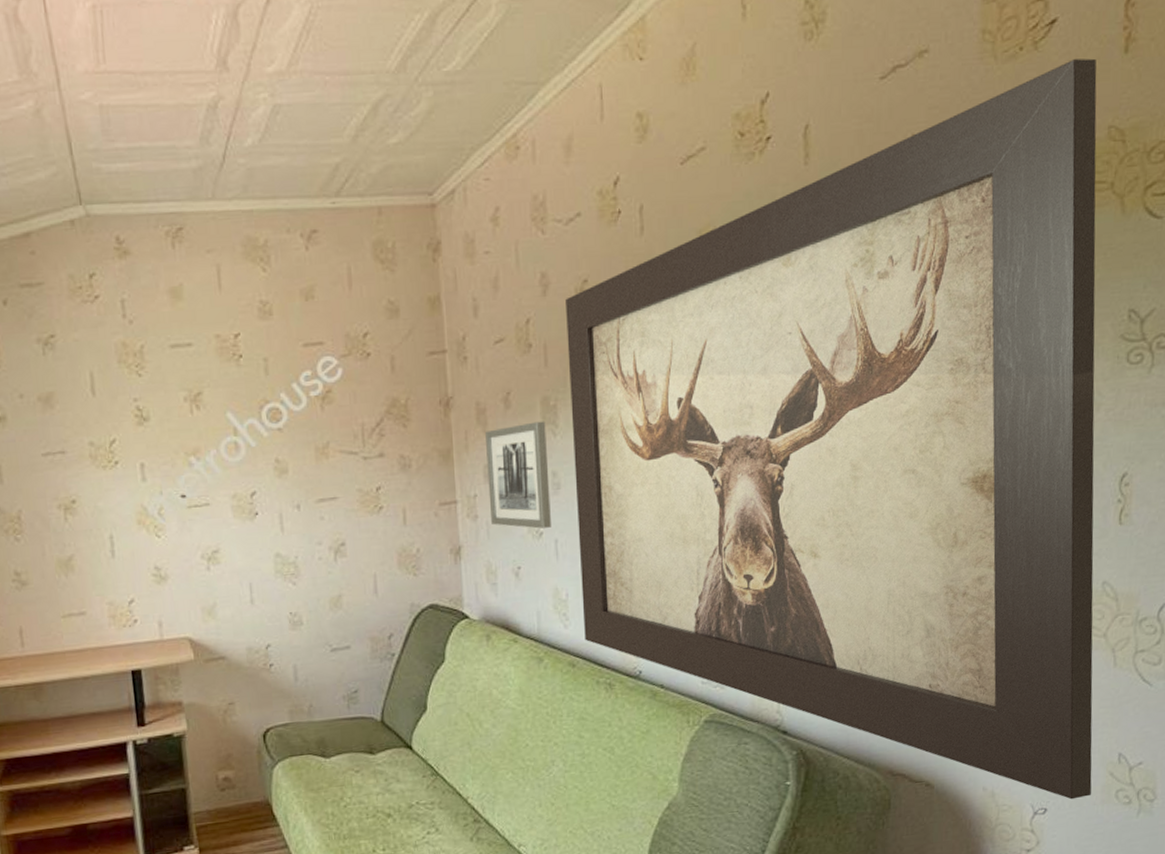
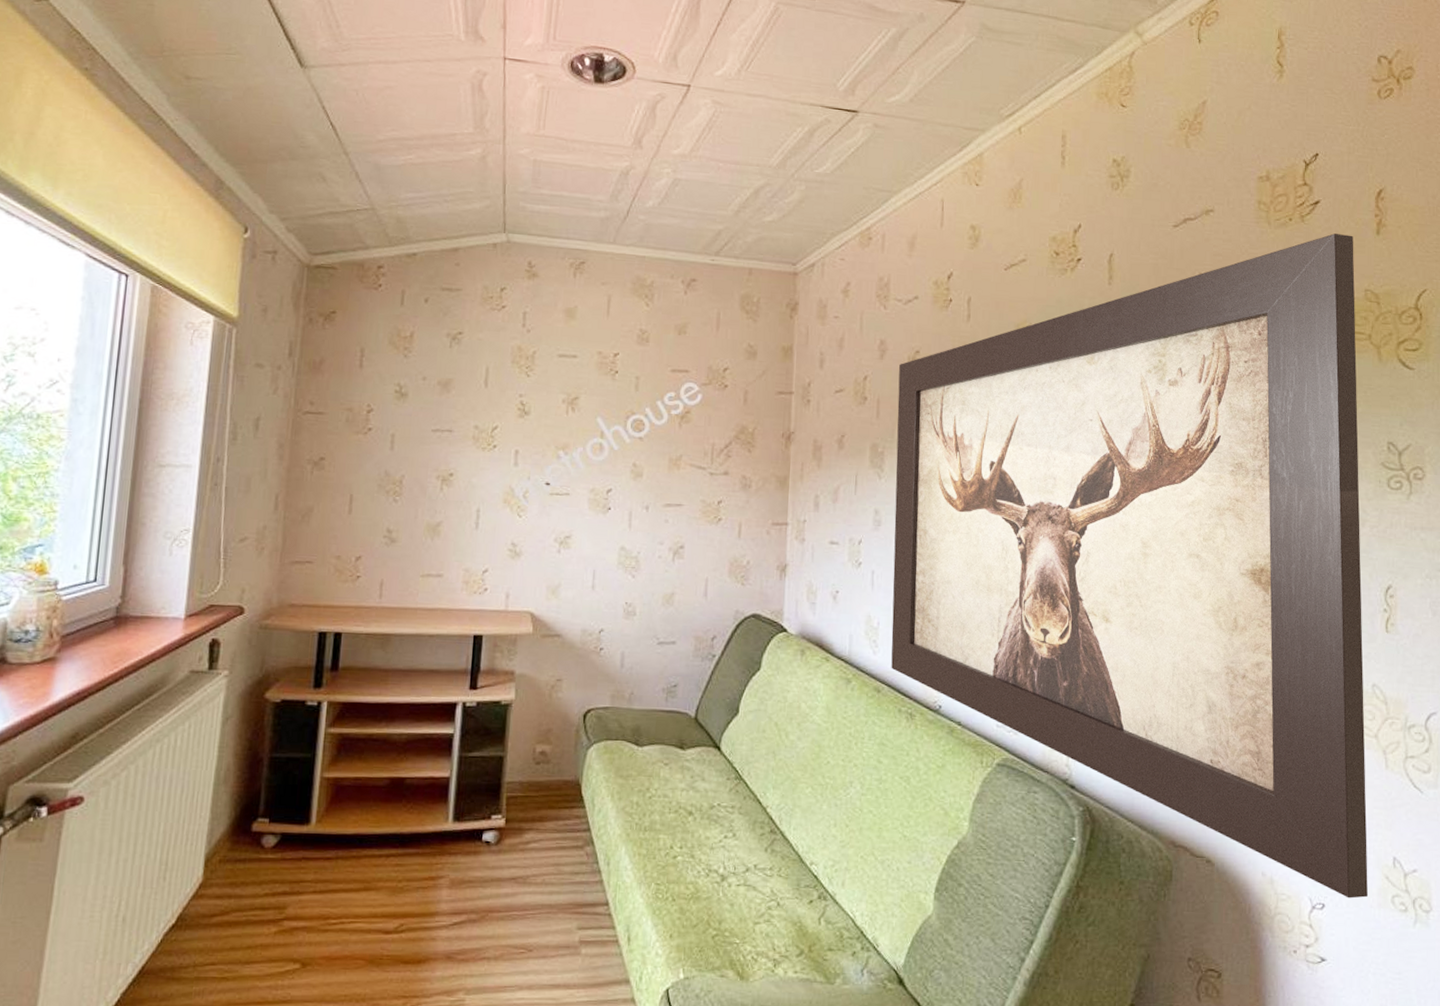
wall art: present [485,421,551,529] -> none [816,463,873,559]

